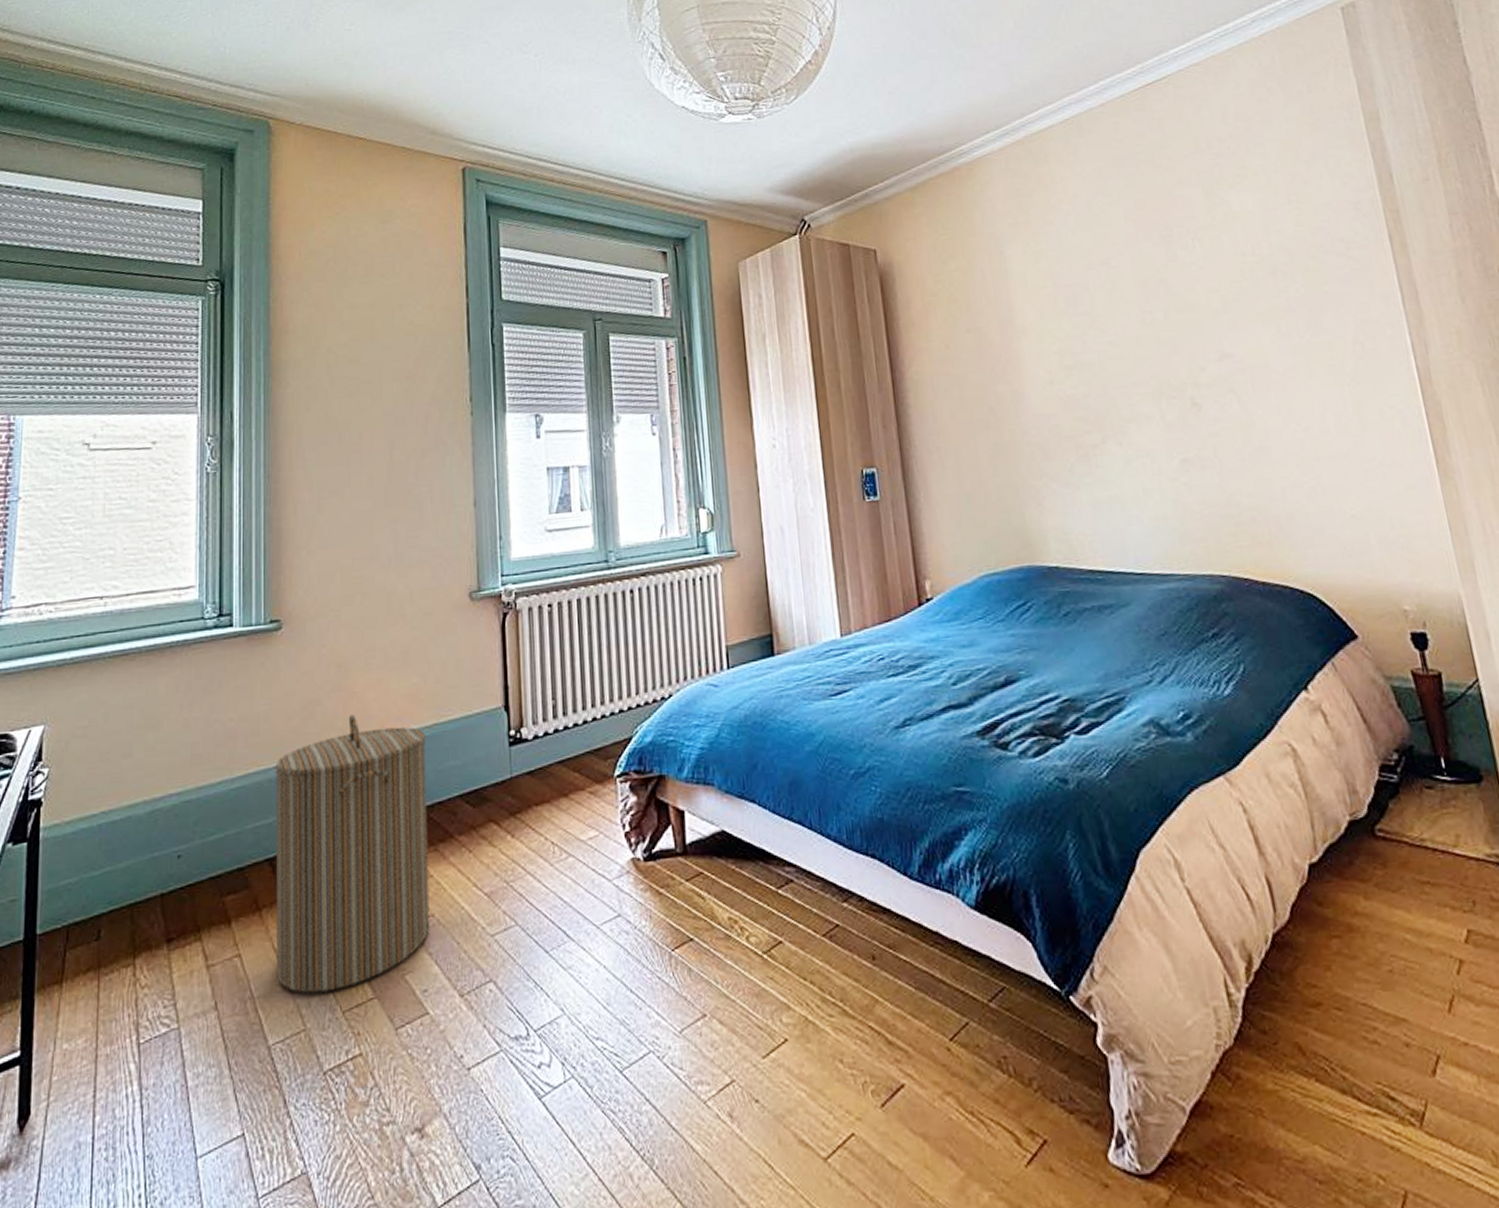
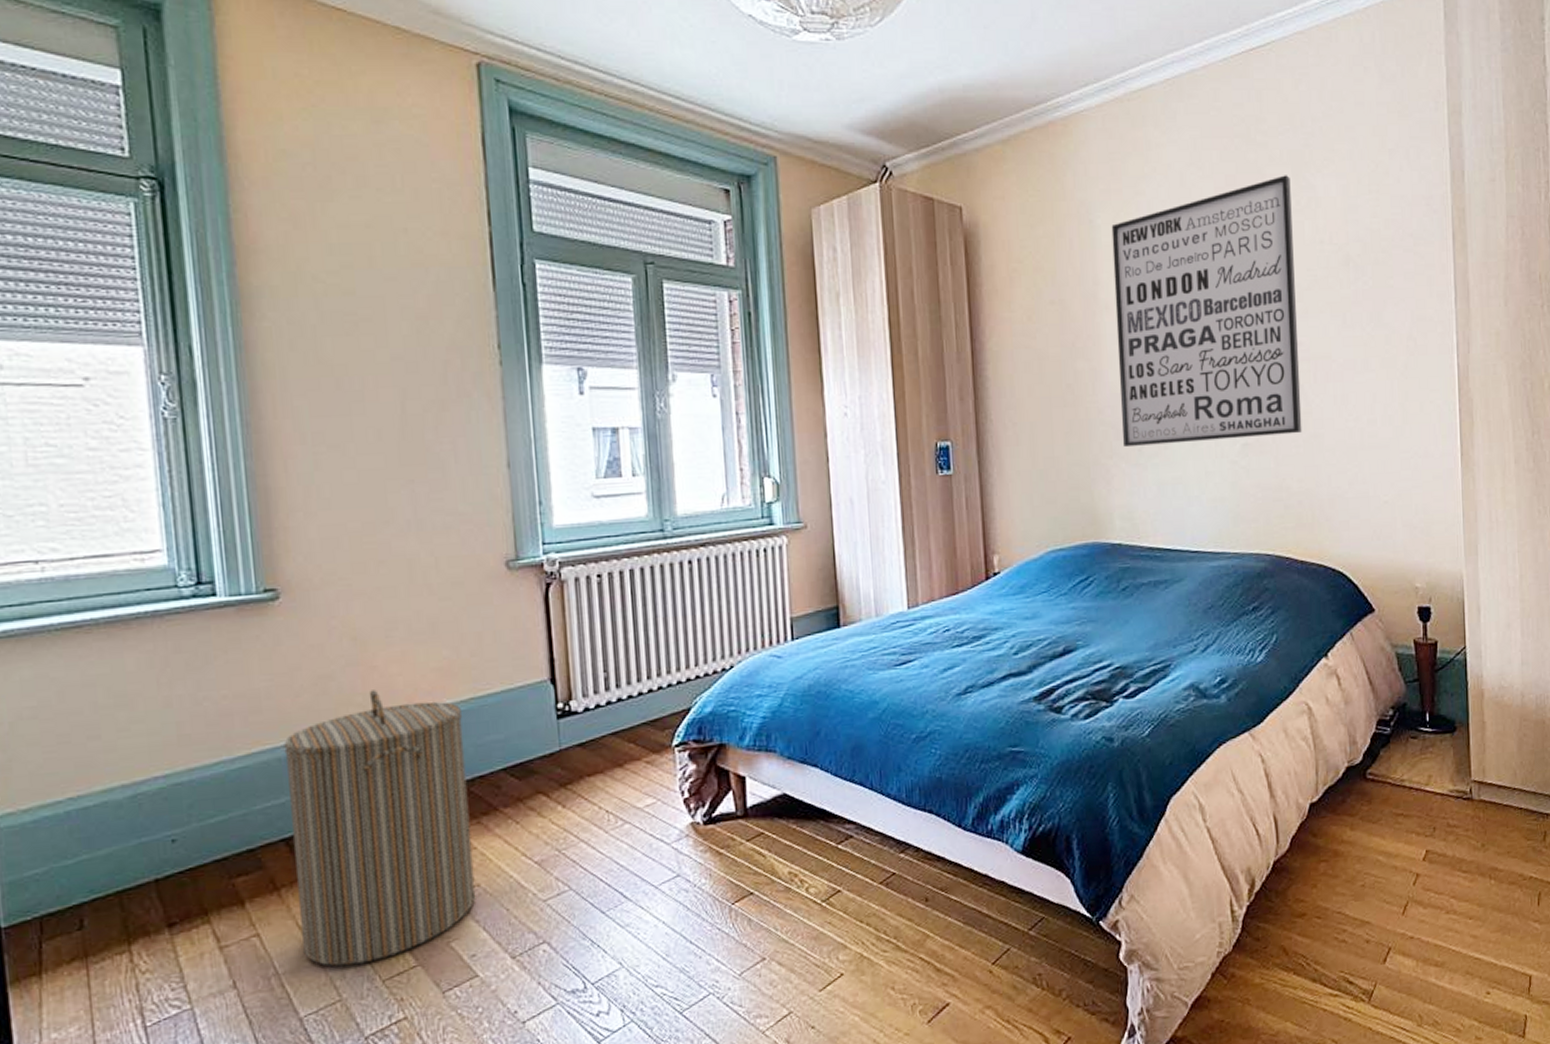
wall art: none [1022,194,1246,468] -> present [1111,175,1302,448]

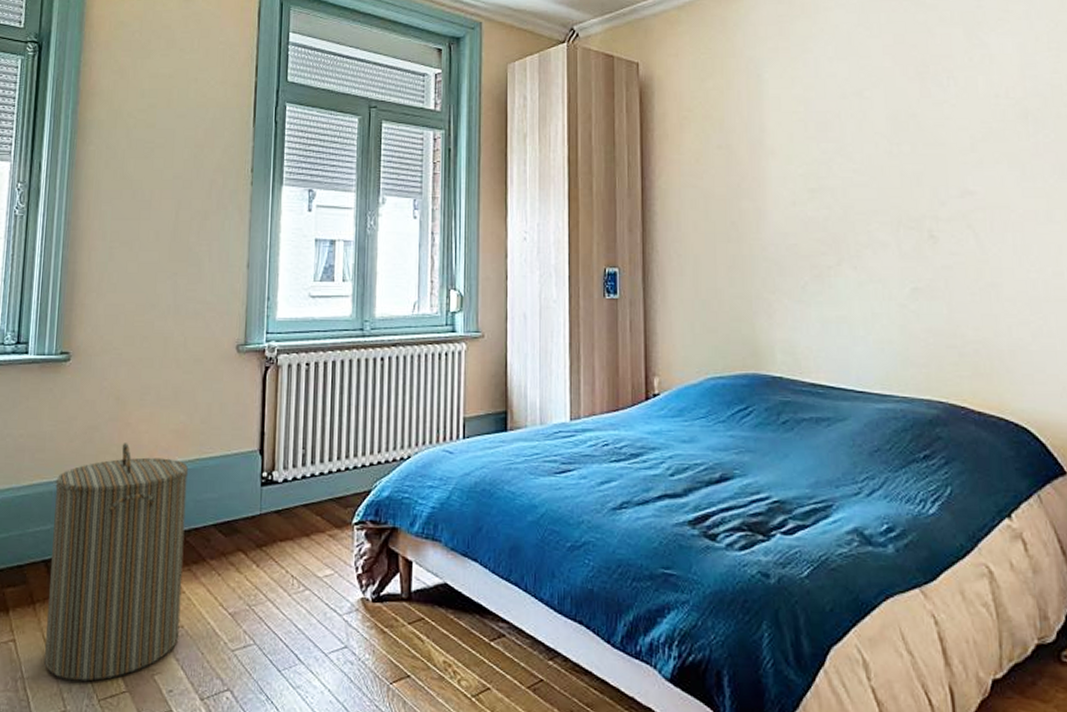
wall art: present [1111,175,1302,448] -> none [779,34,978,284]

